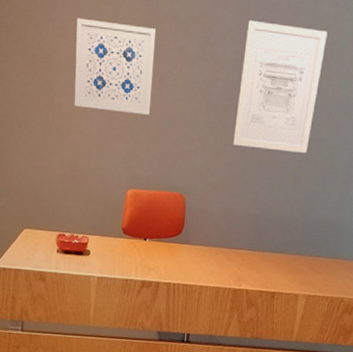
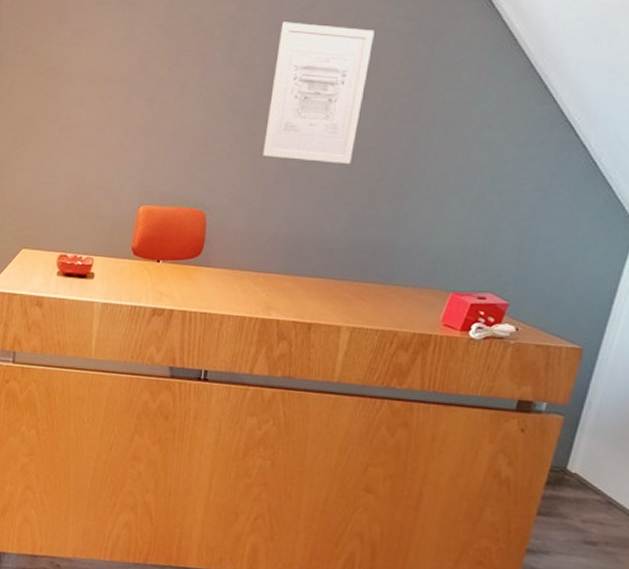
wall art: present [74,18,157,116] -> none [84,26,178,126]

